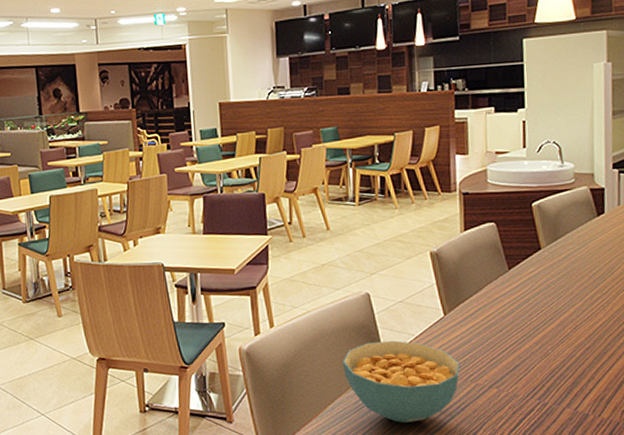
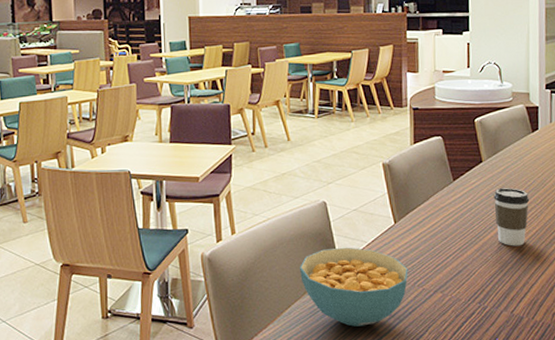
coffee cup: none [554,276,595,339] -> present [493,188,530,246]

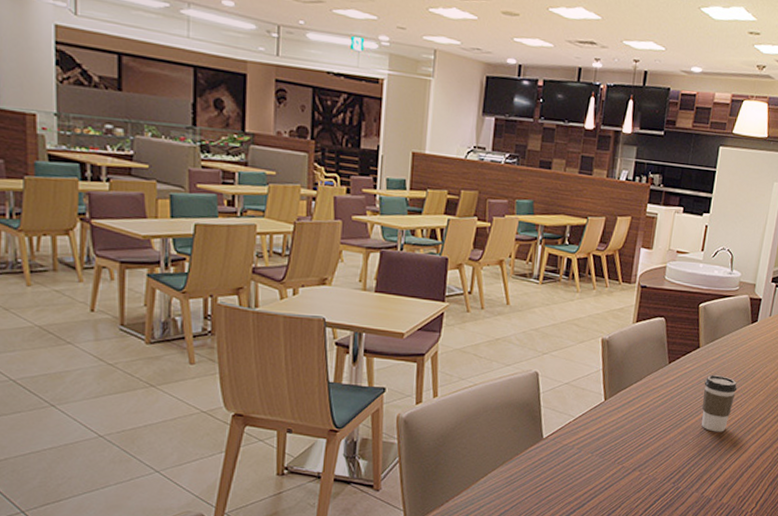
cereal bowl: present [300,247,408,327] -> none [501,420,611,499]

